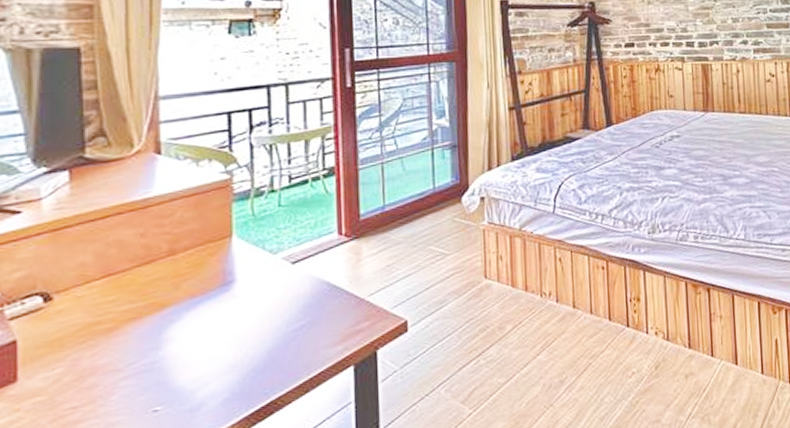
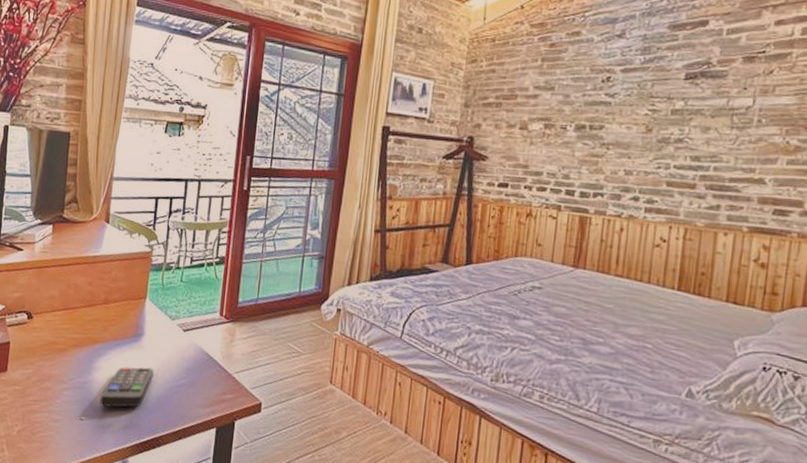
remote control: none [181,318,257,386] -> present [100,367,154,408]

